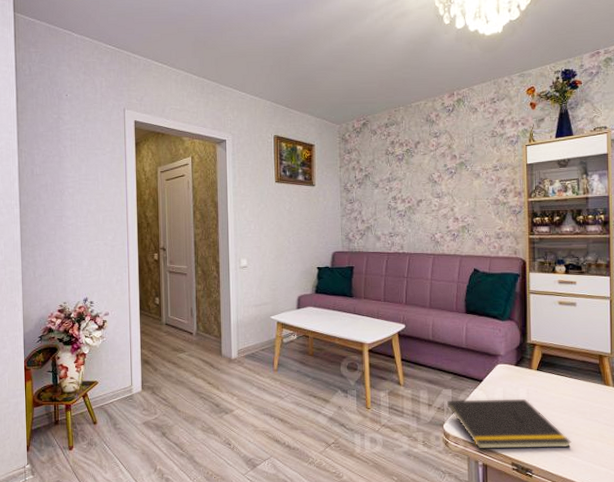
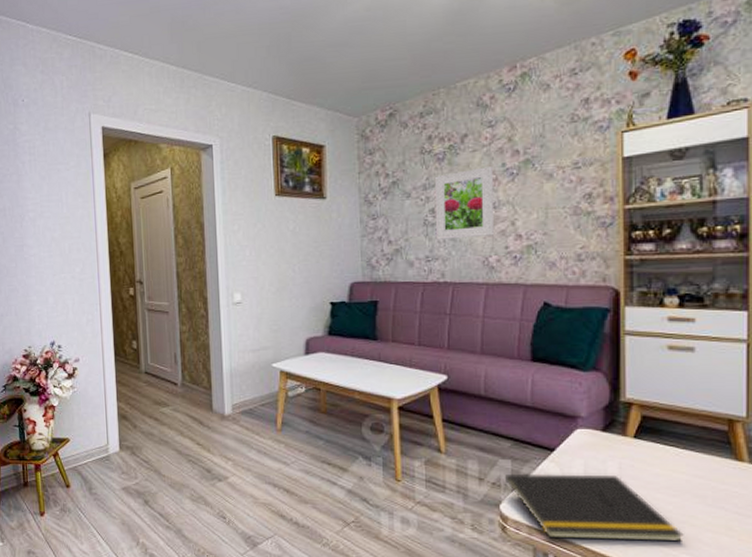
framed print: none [396,167,438,220] -> present [435,167,494,240]

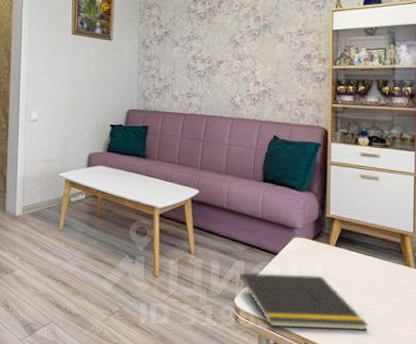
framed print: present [435,167,494,240] -> none [195,27,240,81]

